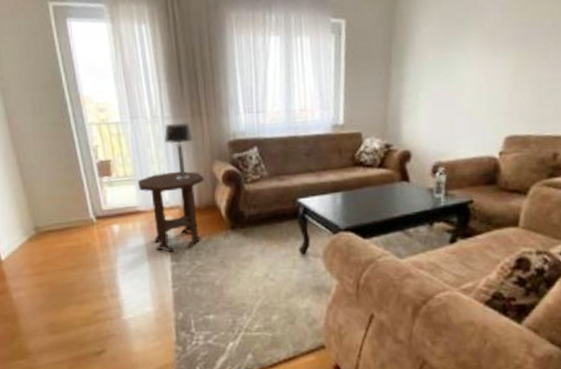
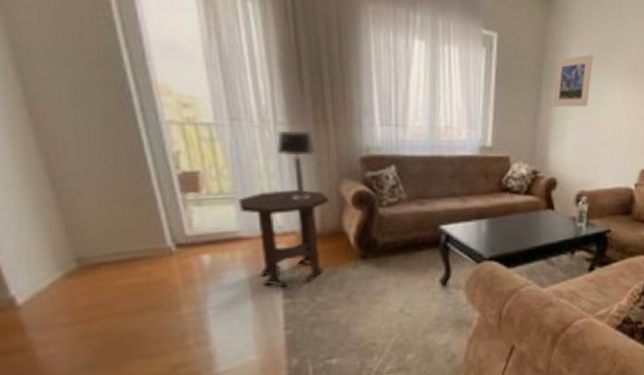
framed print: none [403,26,445,81] -> present [553,54,593,107]

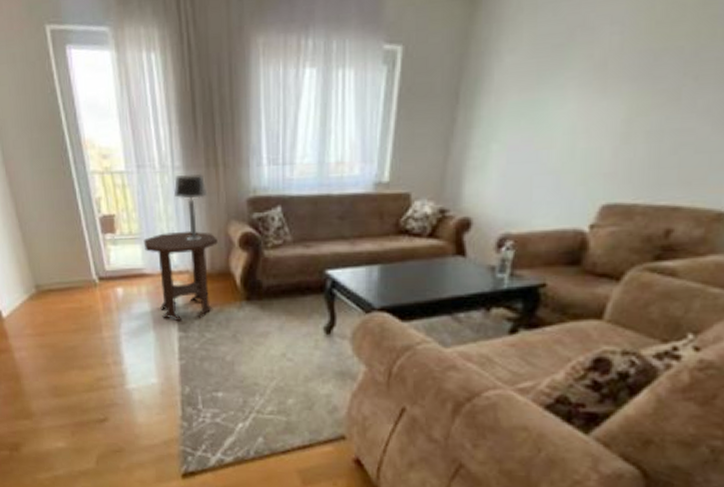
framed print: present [553,54,593,107] -> none [472,54,537,129]

